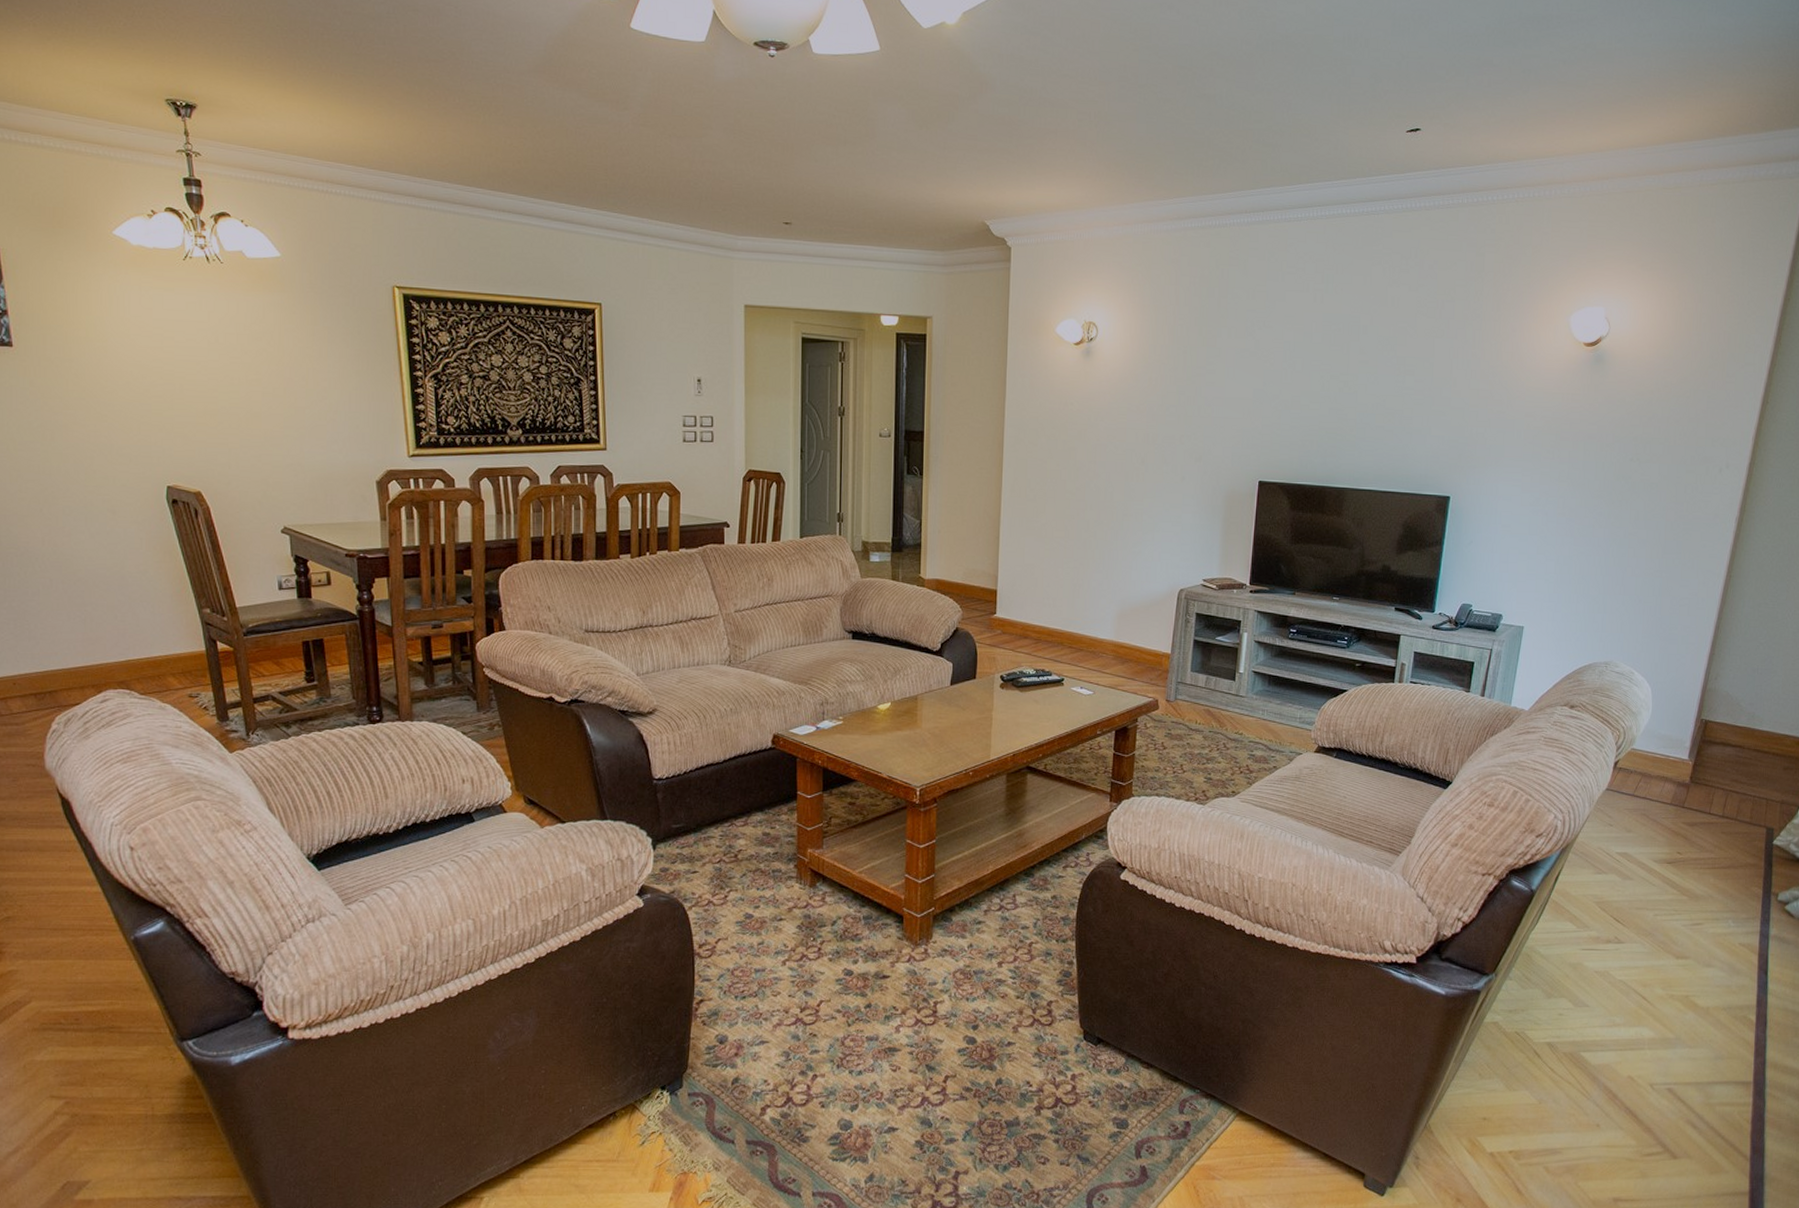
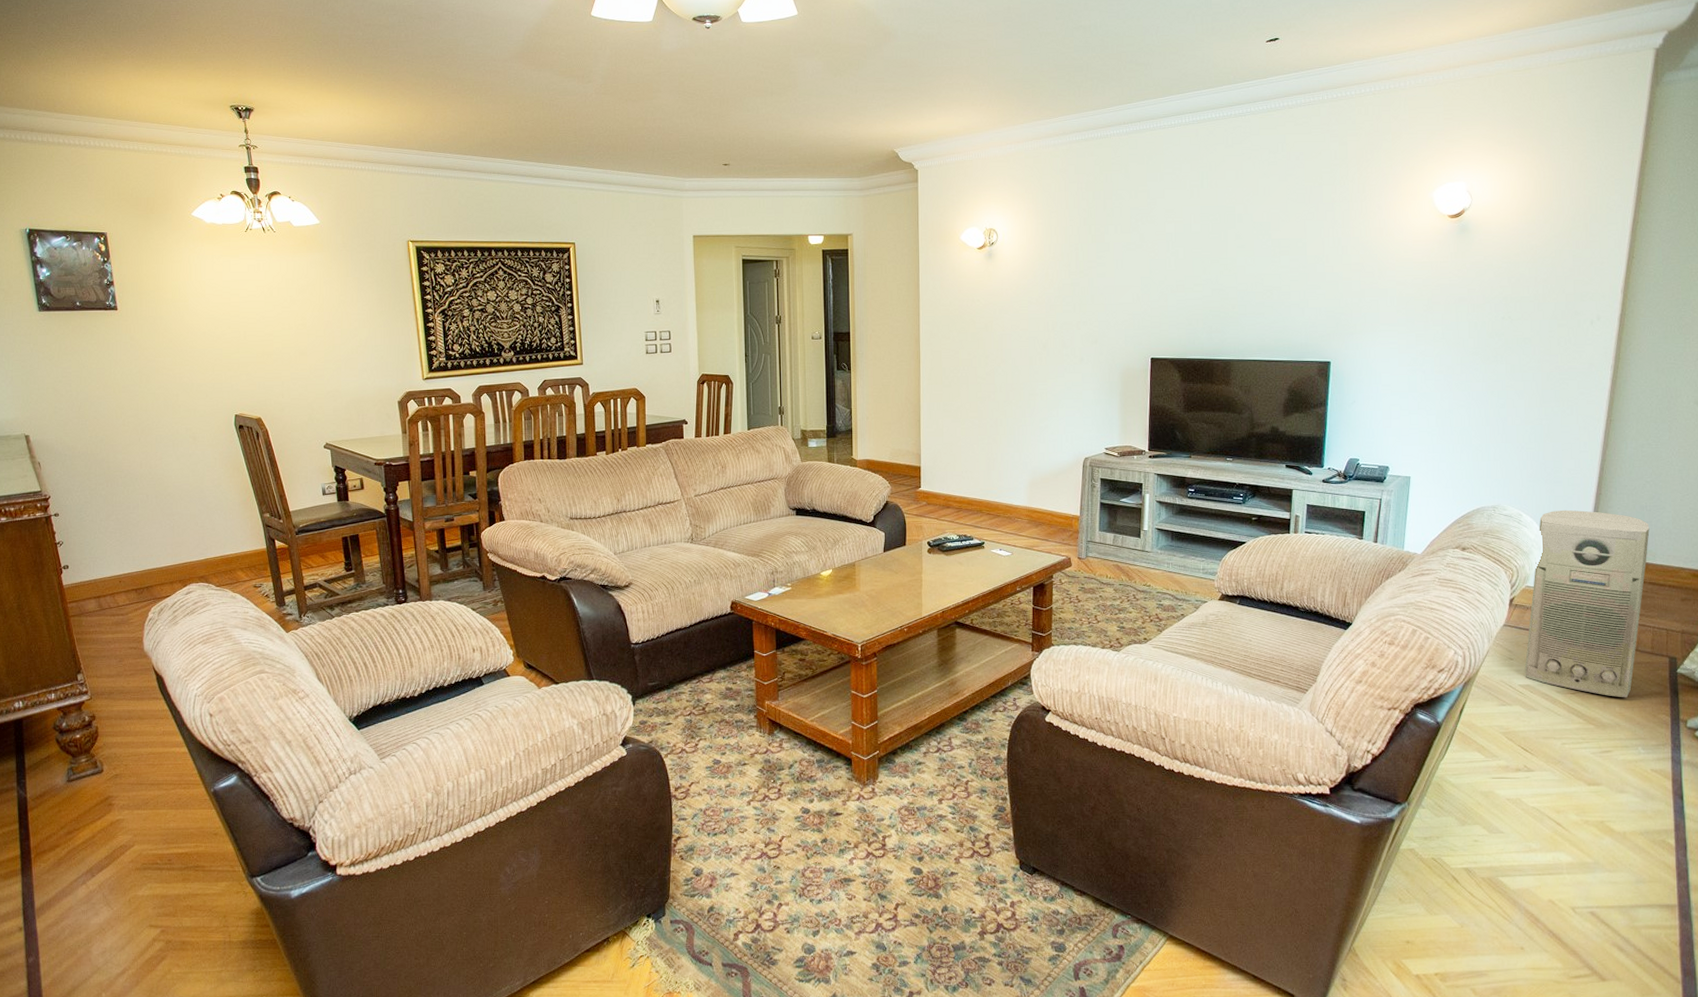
air purifier: none [1623,669,1759,869] -> present [1524,509,1650,698]

